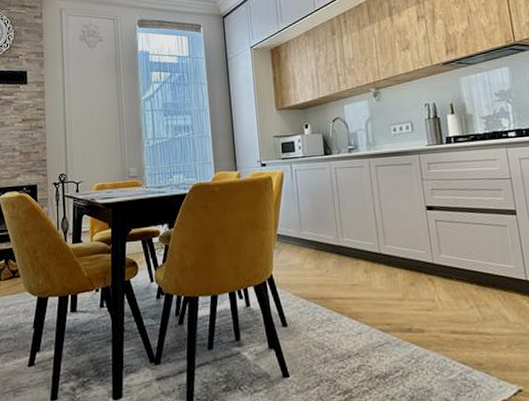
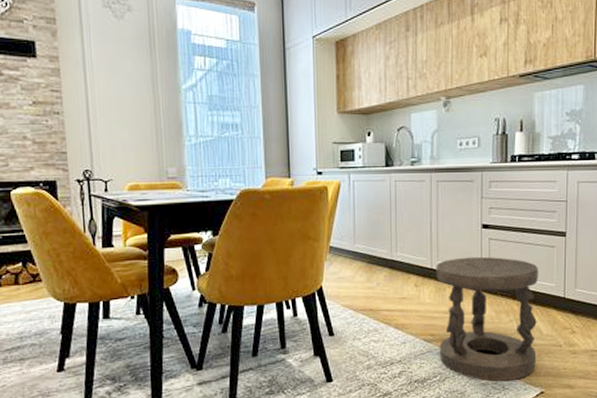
stool: none [384,239,508,378] -> present [436,256,538,382]

